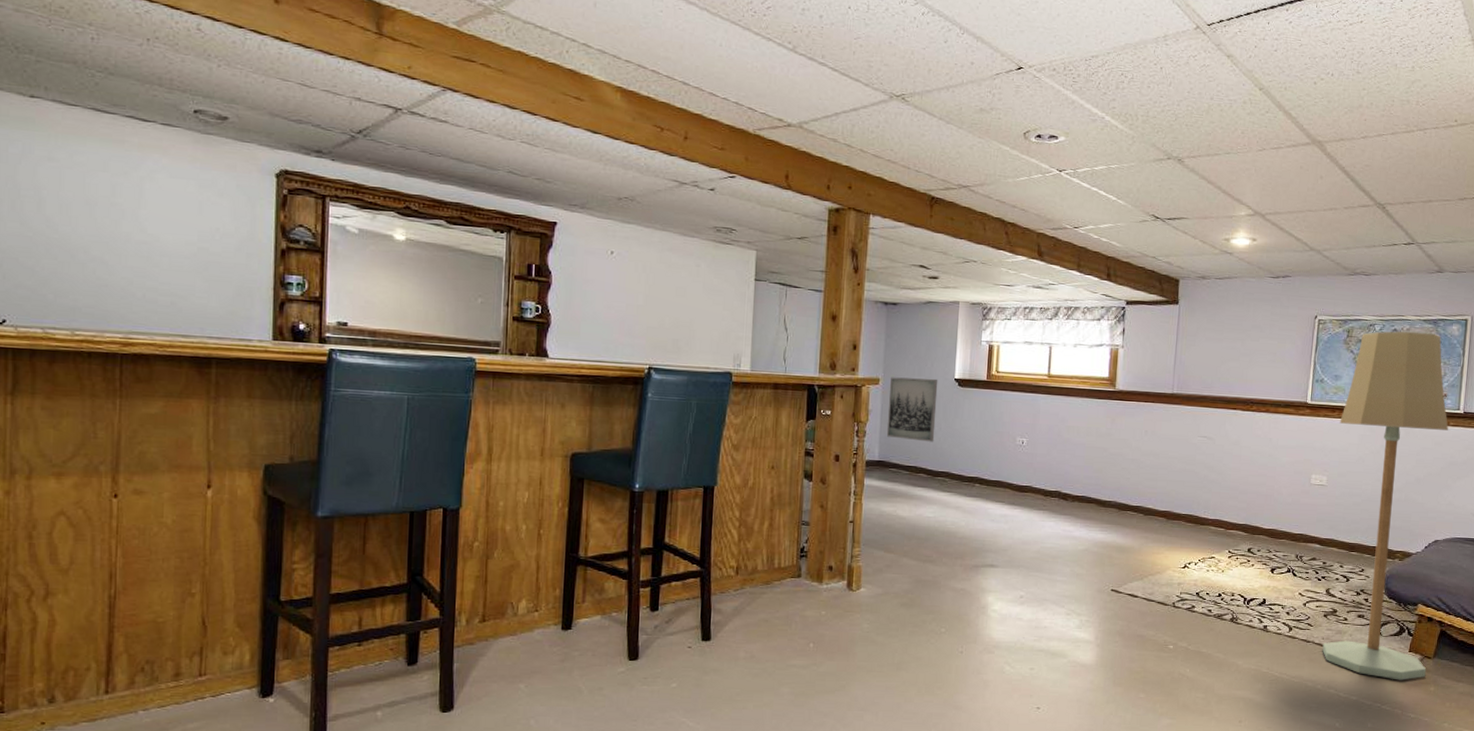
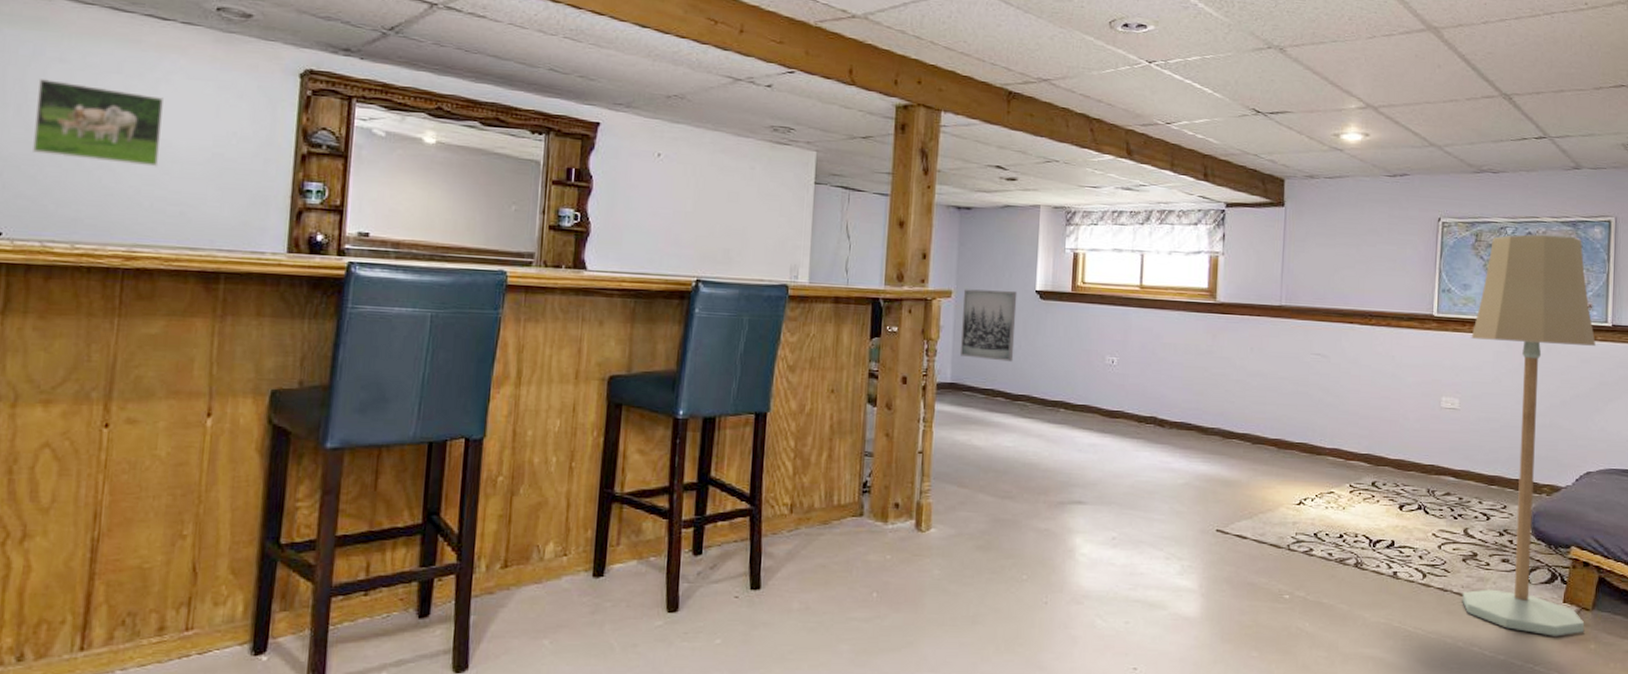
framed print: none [28,175,149,260] -> present [33,78,163,167]

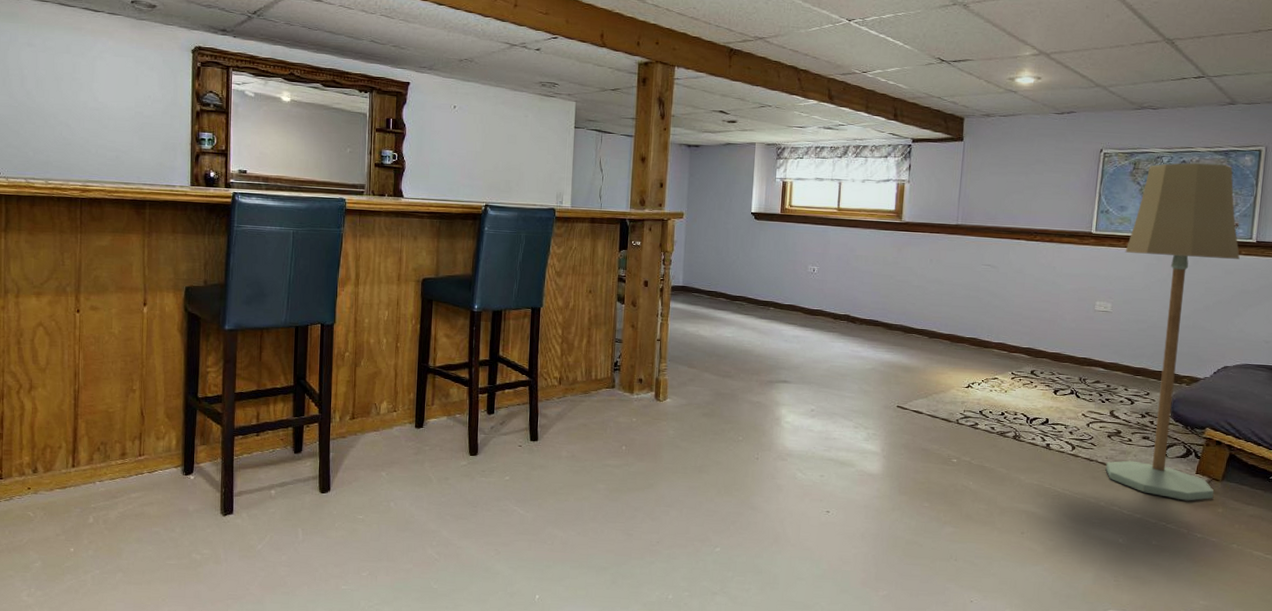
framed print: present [33,78,163,167] -> none [15,58,100,123]
wall art: present [959,289,1018,362] -> none [689,211,736,270]

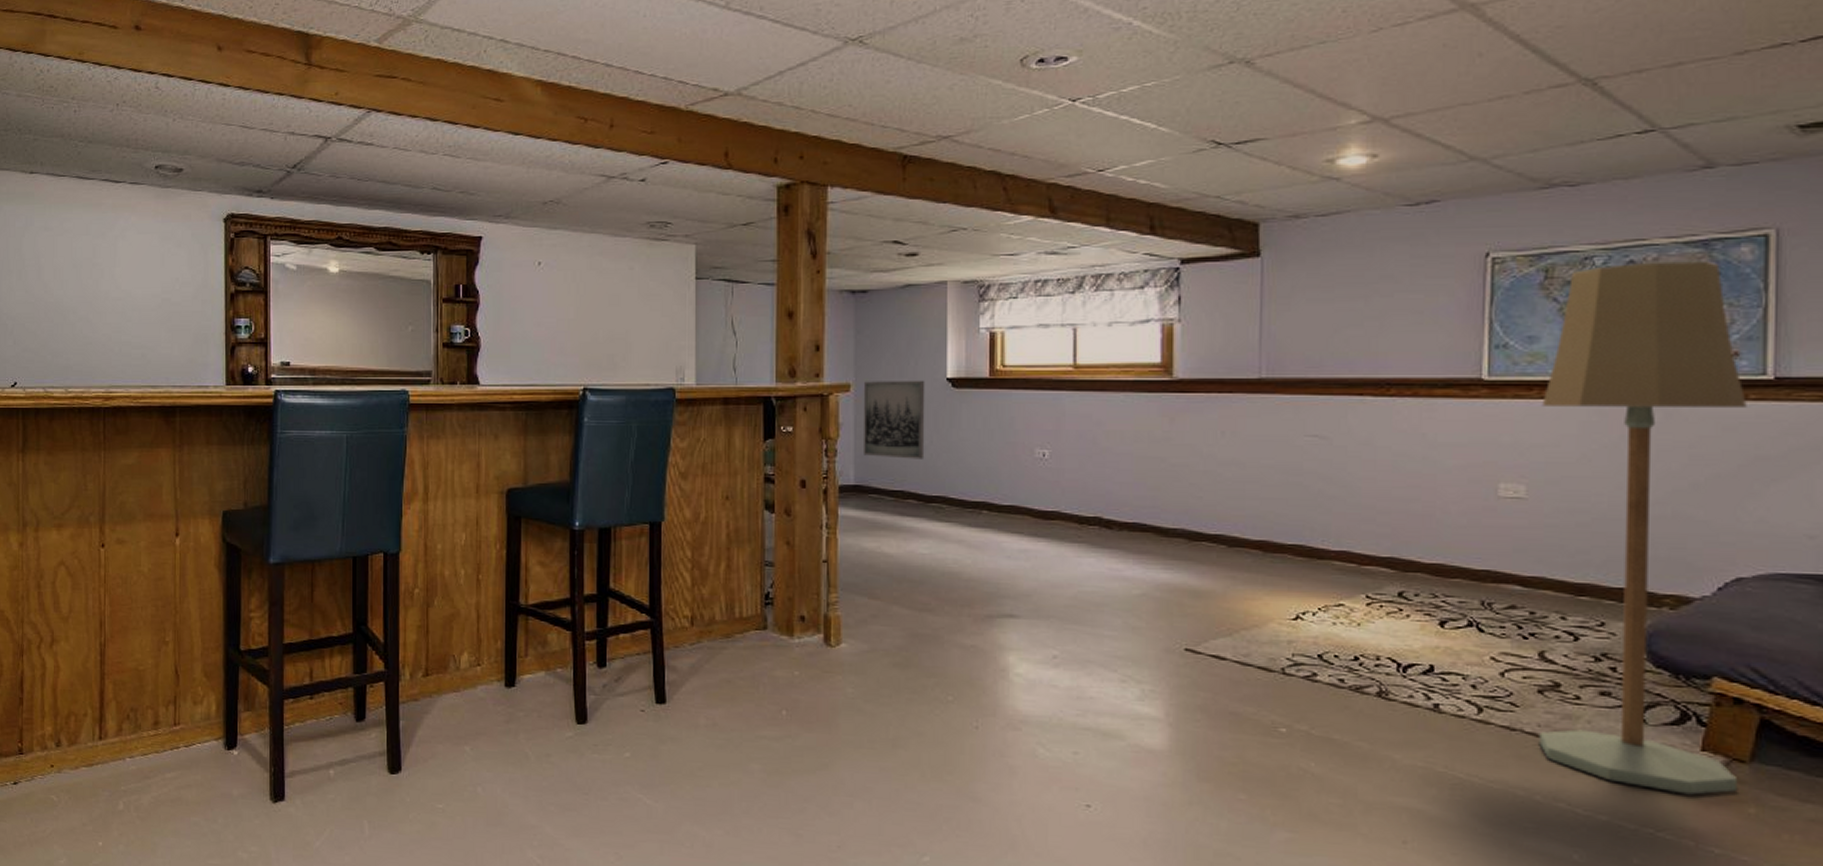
wall art: none [689,211,736,270] -> present [862,380,925,459]

